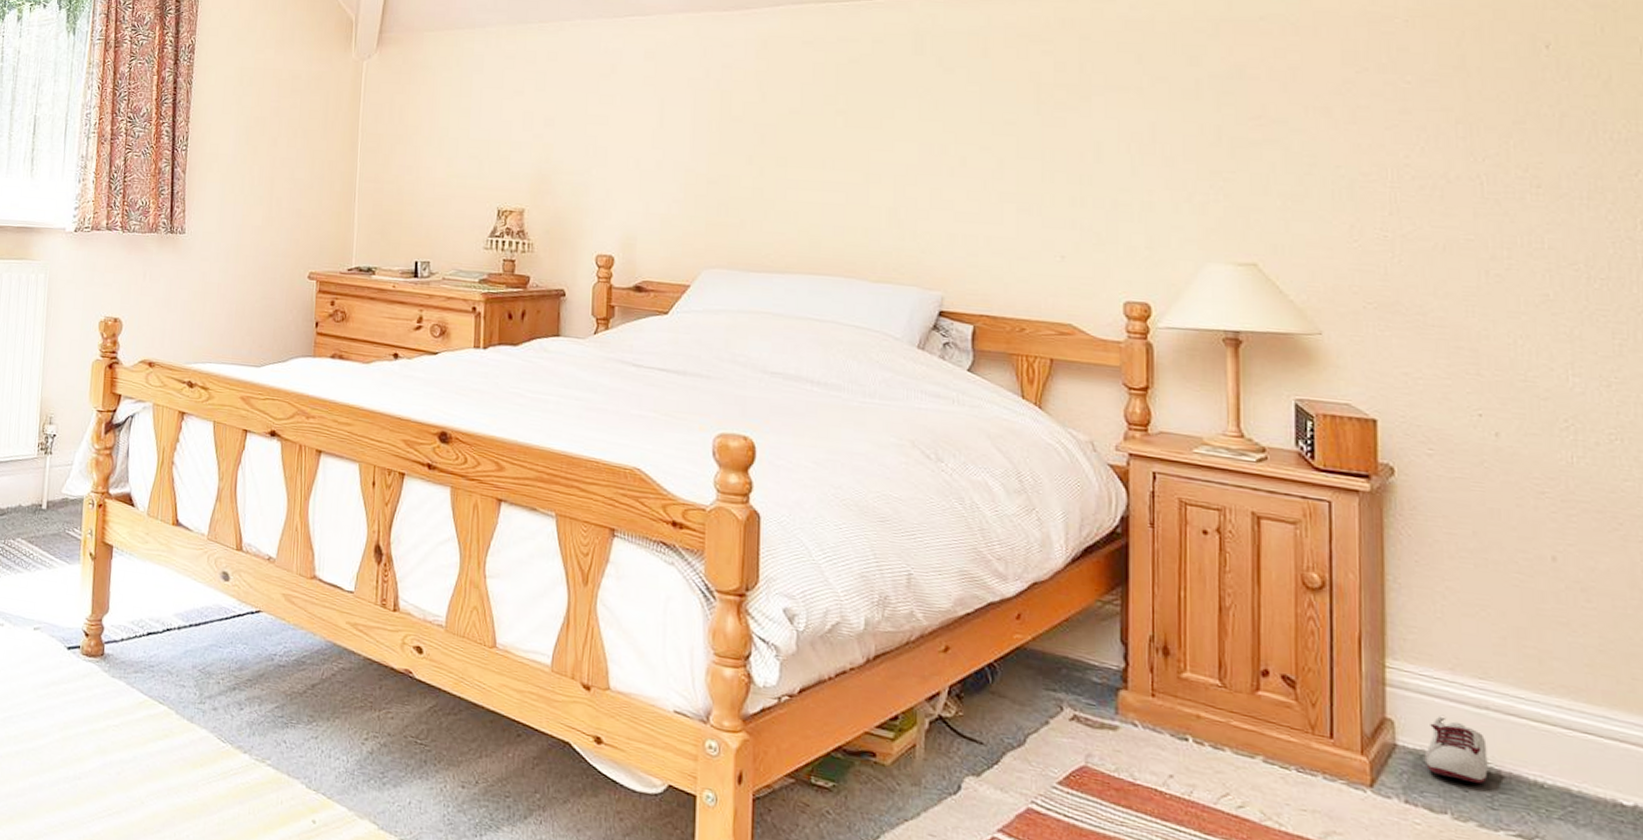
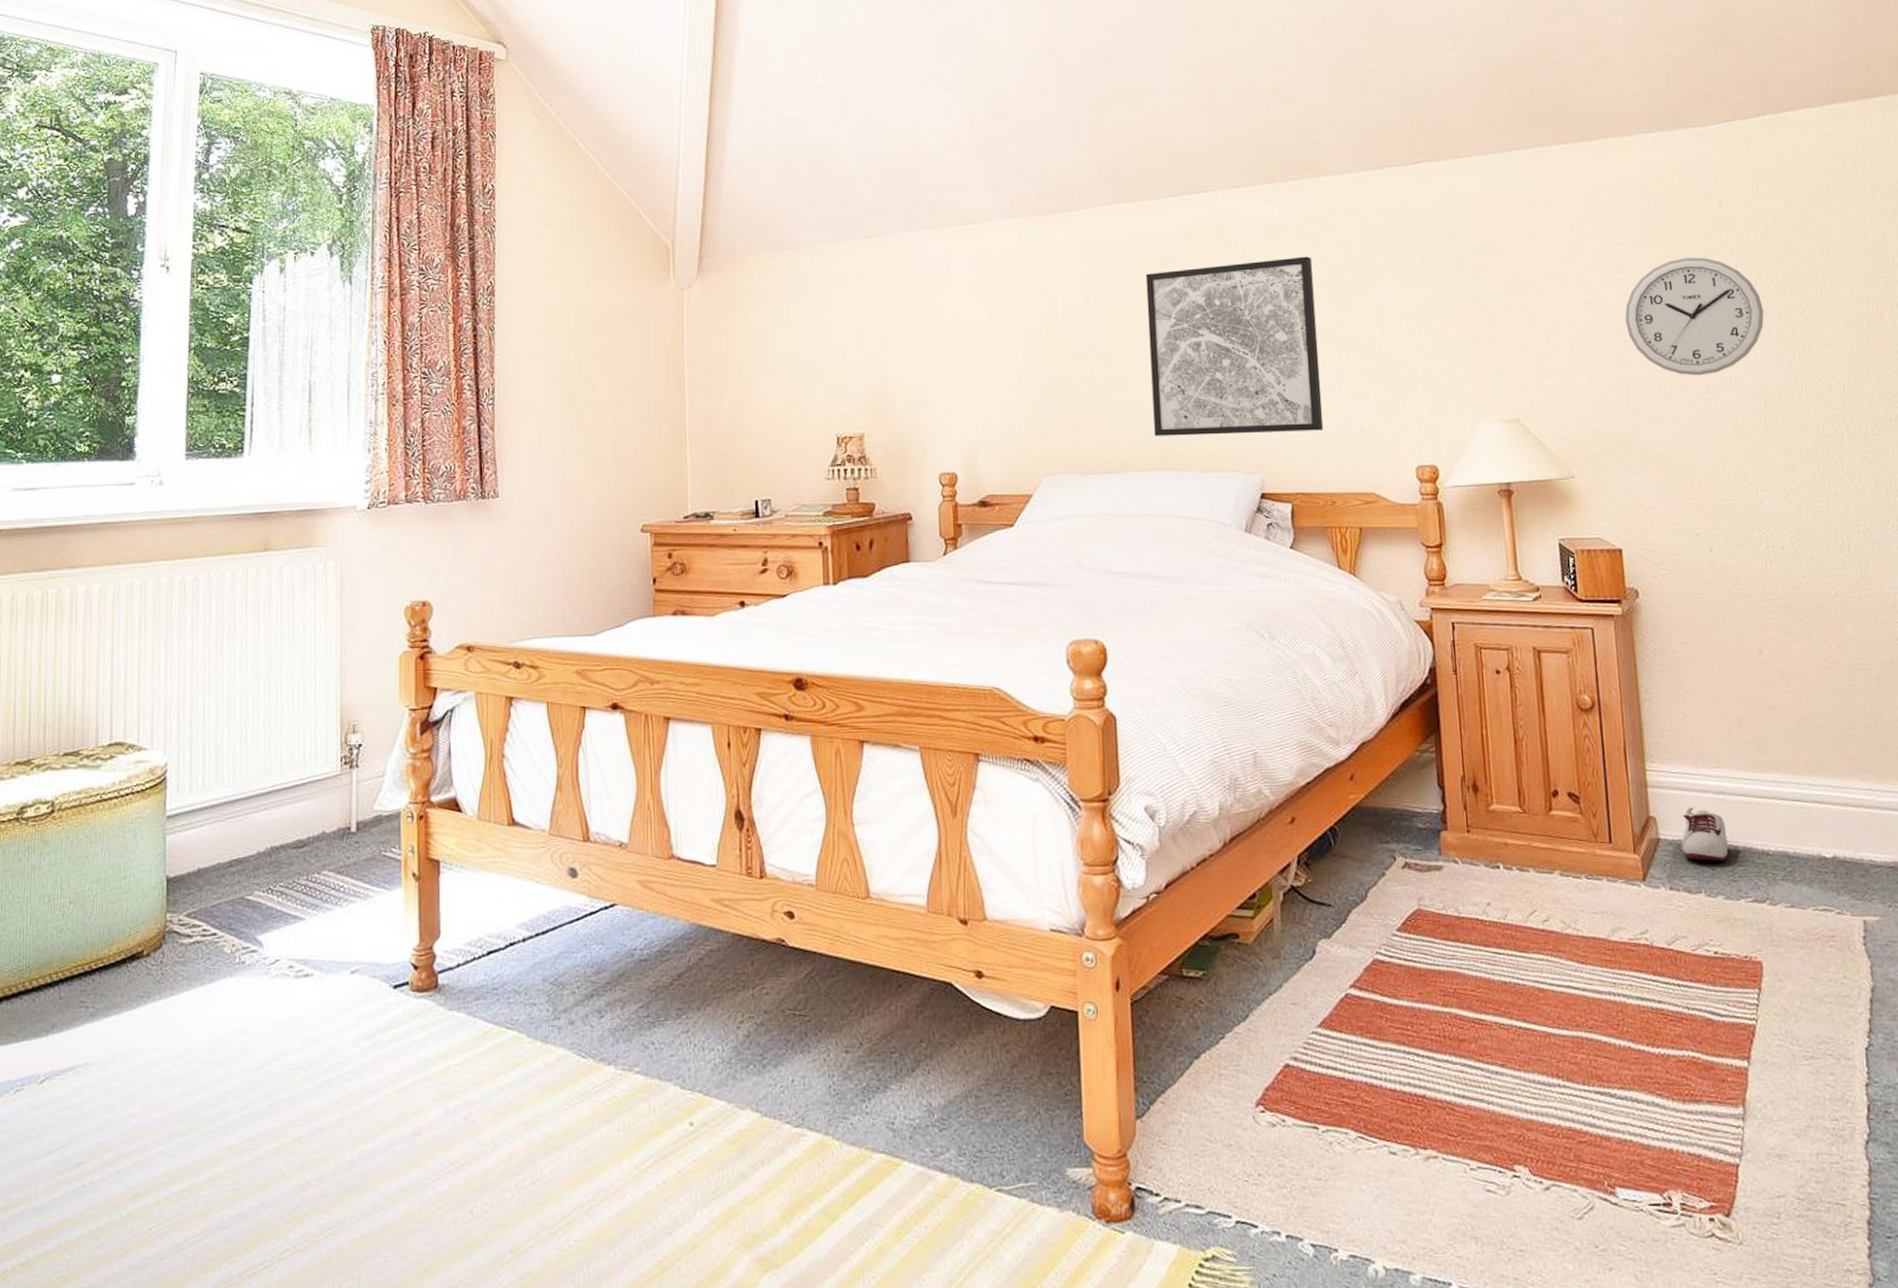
wall art: none [825,70,1019,253] -> present [1145,256,1324,437]
wall clock: none [1405,102,1597,238] -> present [1625,257,1764,376]

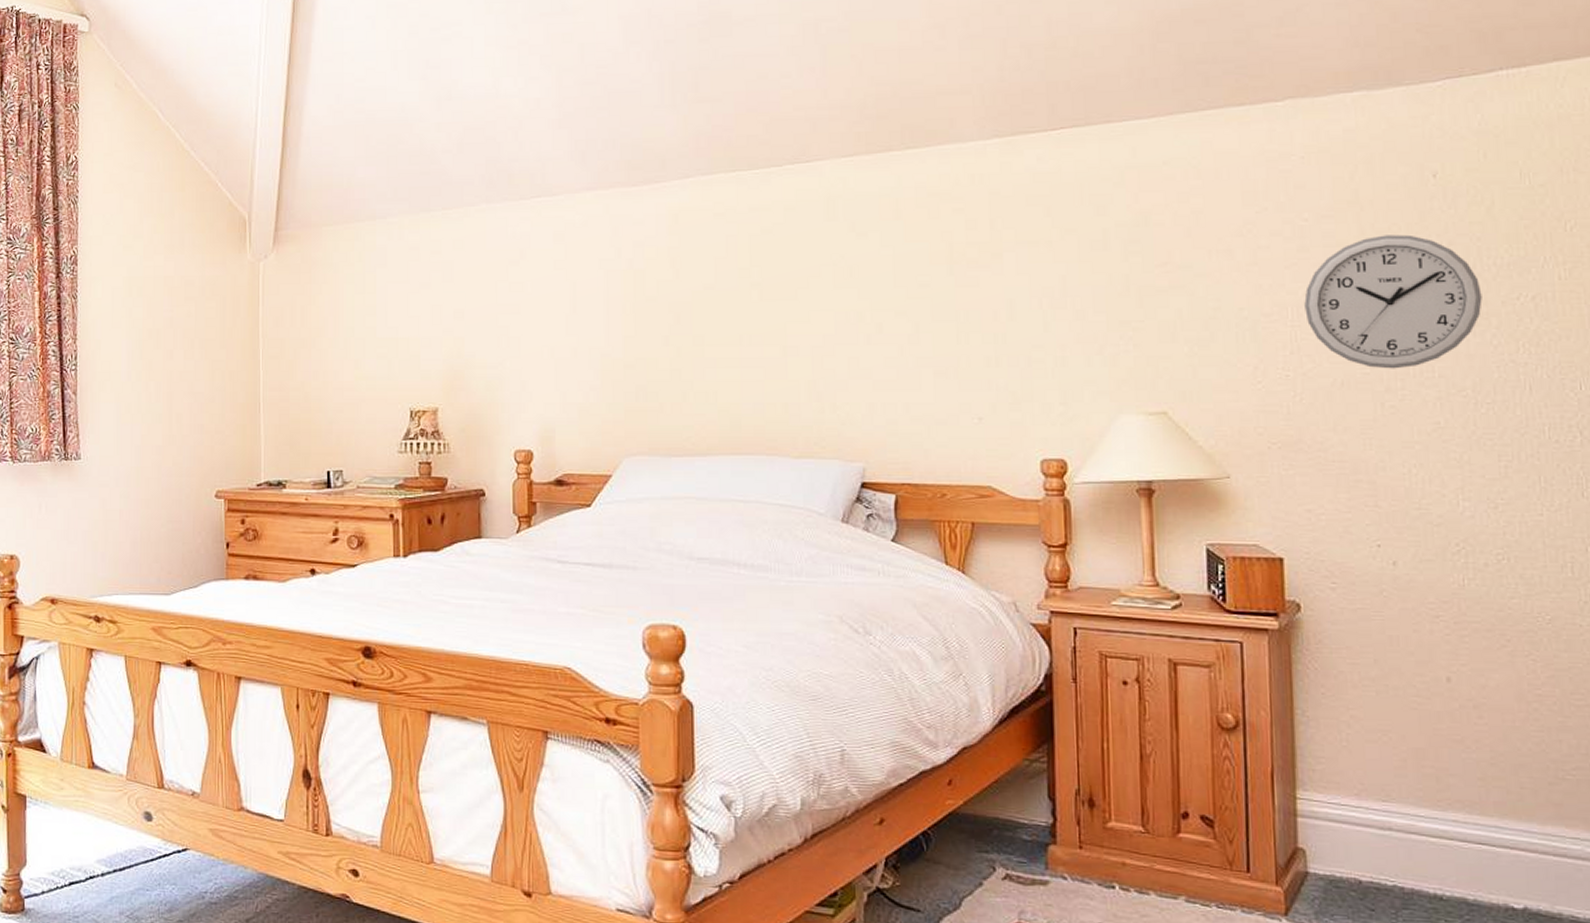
wall art: present [1145,256,1324,437] -> none [742,231,936,420]
shoe: present [1680,805,1729,861] -> none [1333,839,1392,901]

